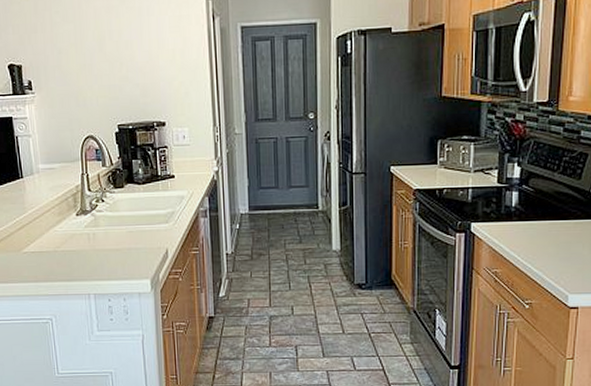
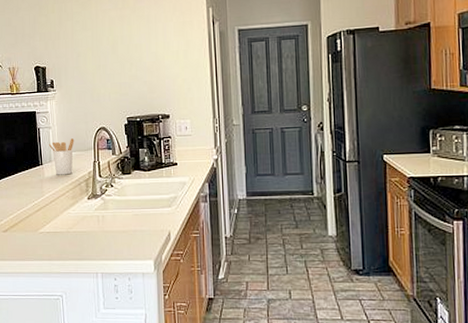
utensil holder: none [29,148,59,189] -> present [48,138,74,175]

